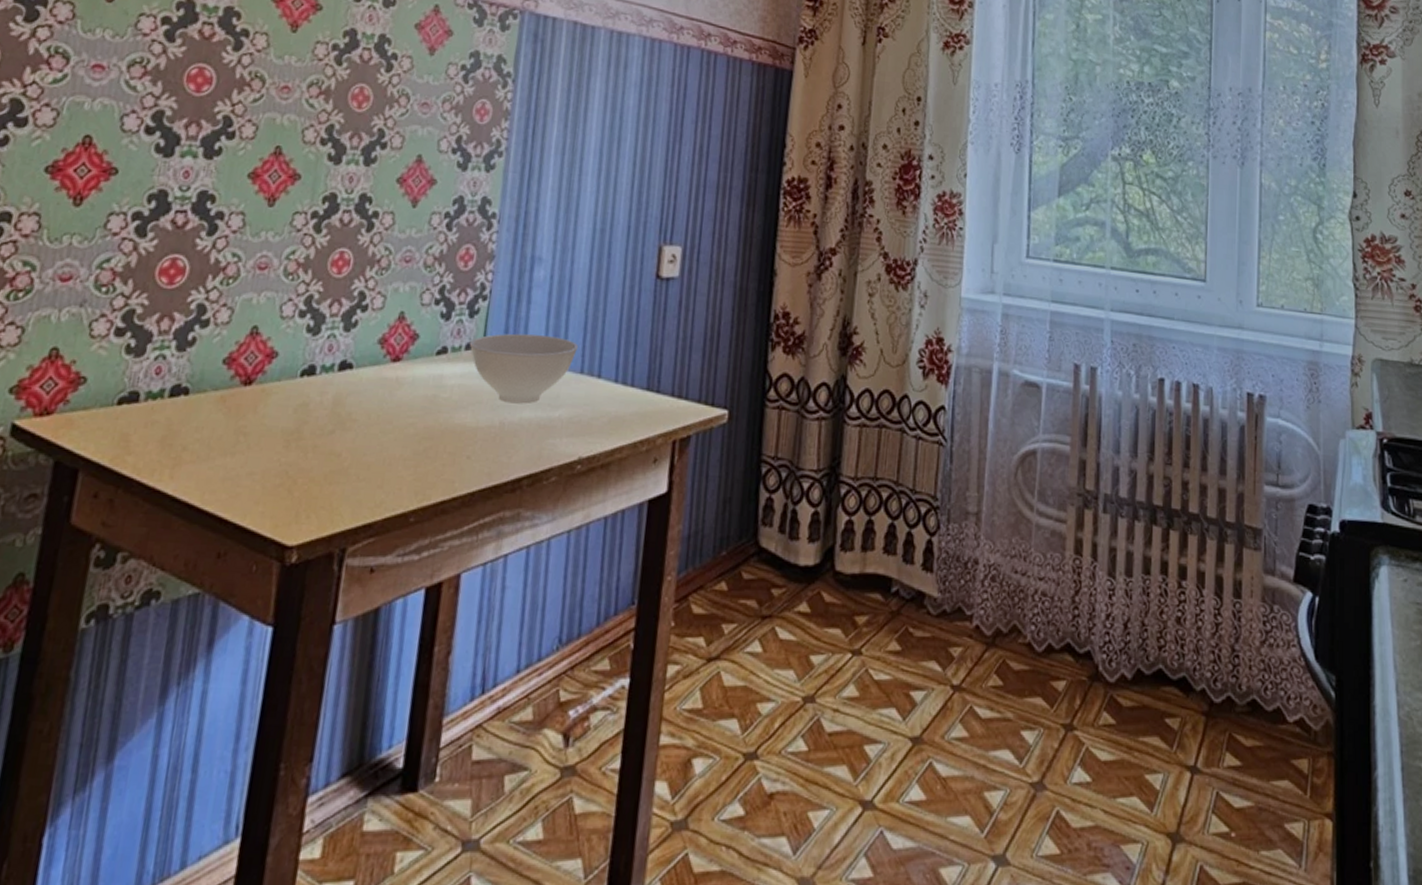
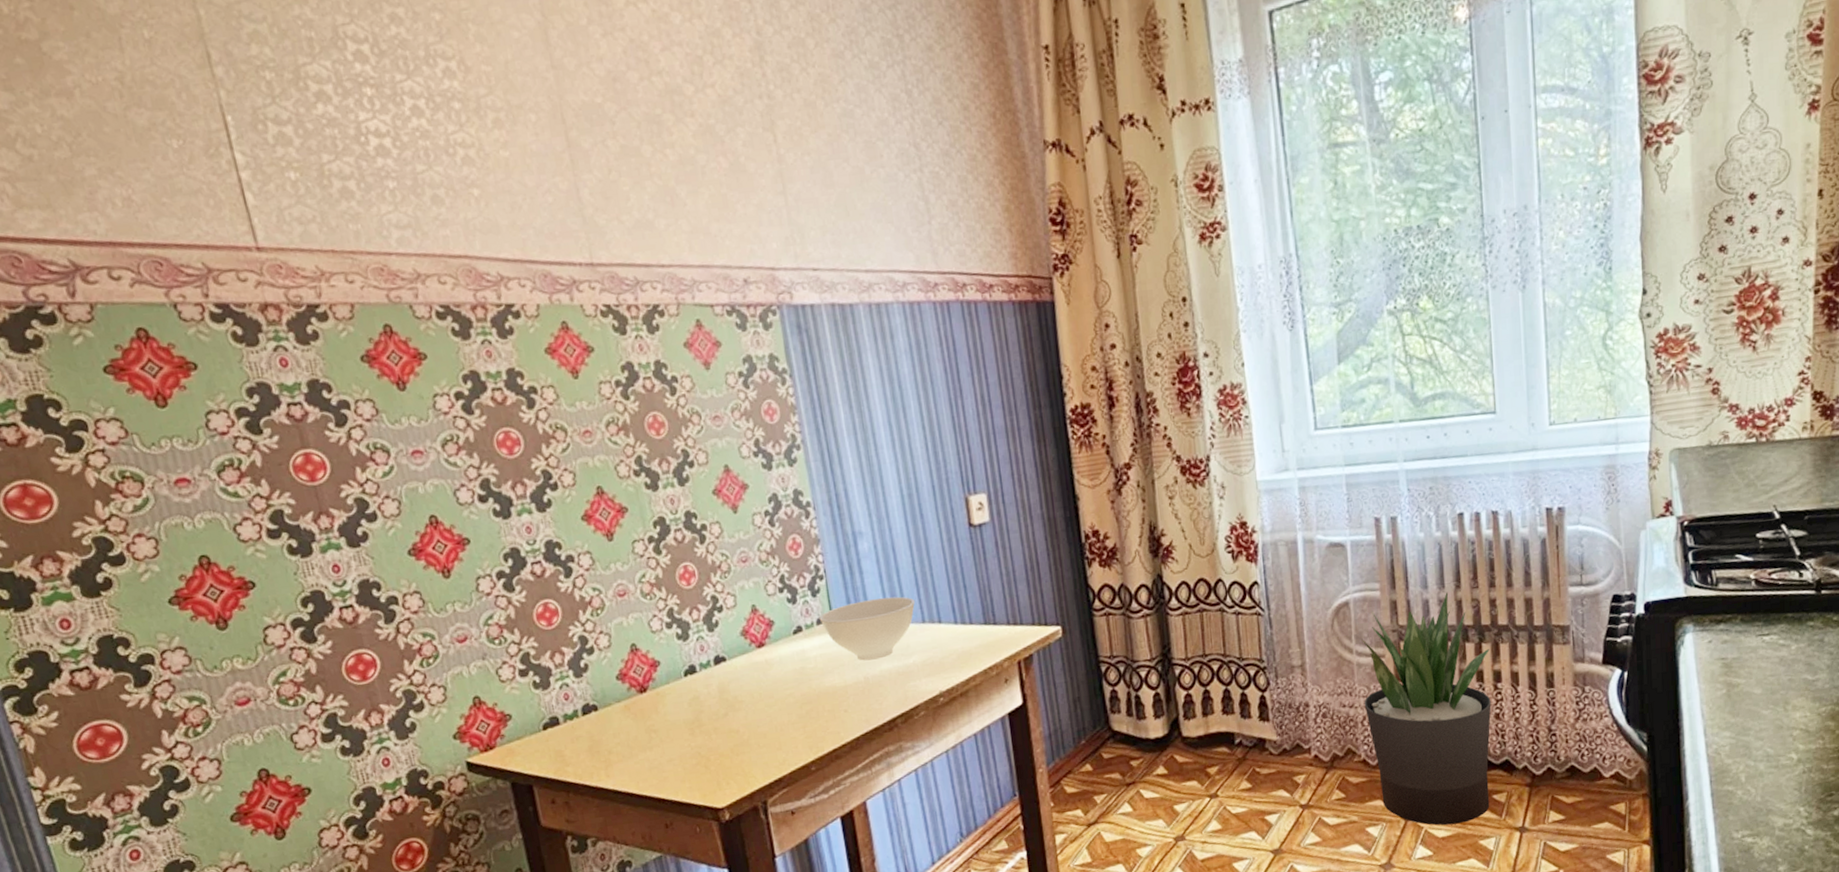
planter: none [1037,462,1177,747] -> present [1361,592,1492,826]

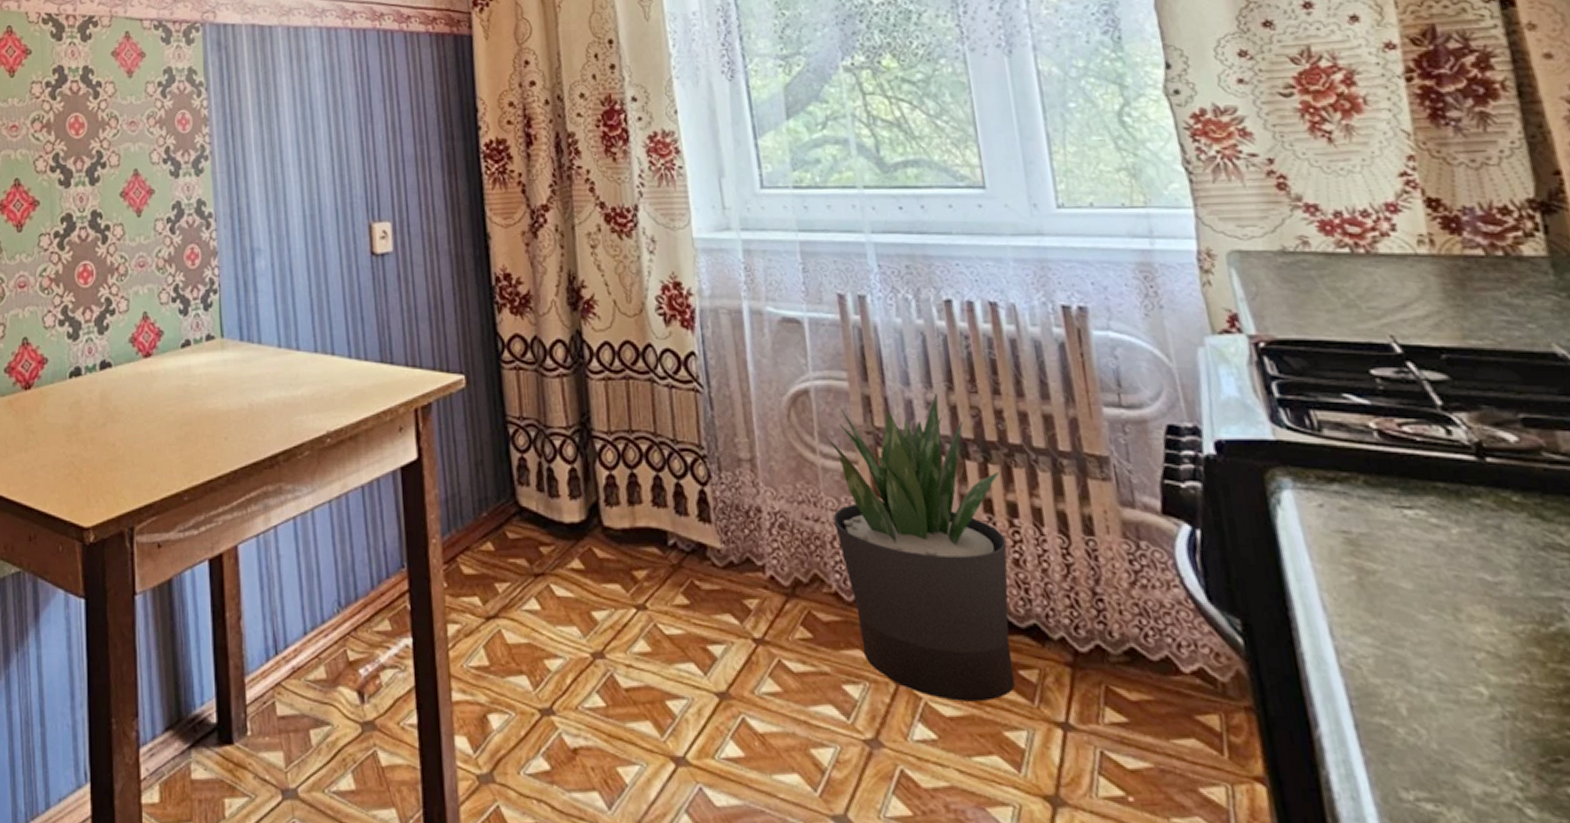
bowl: present [819,596,916,661] -> none [208,321,309,386]

